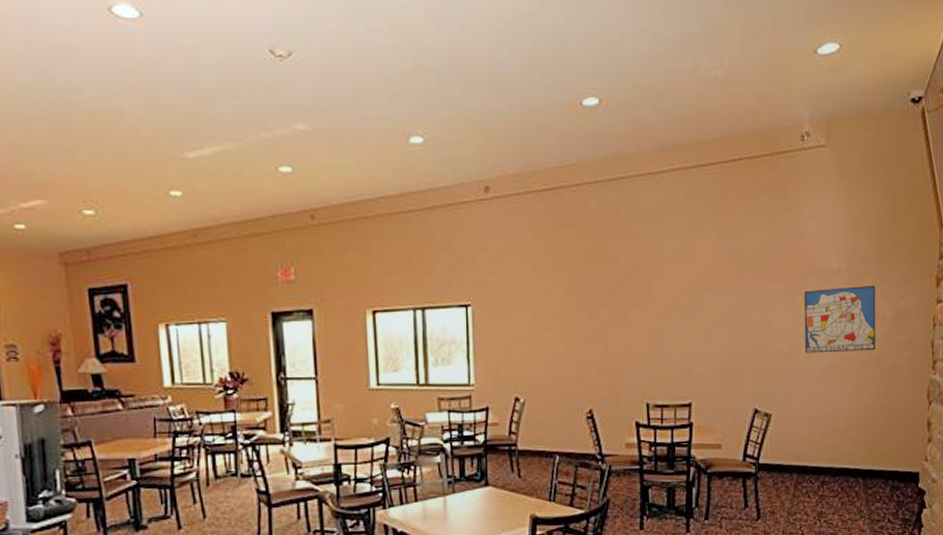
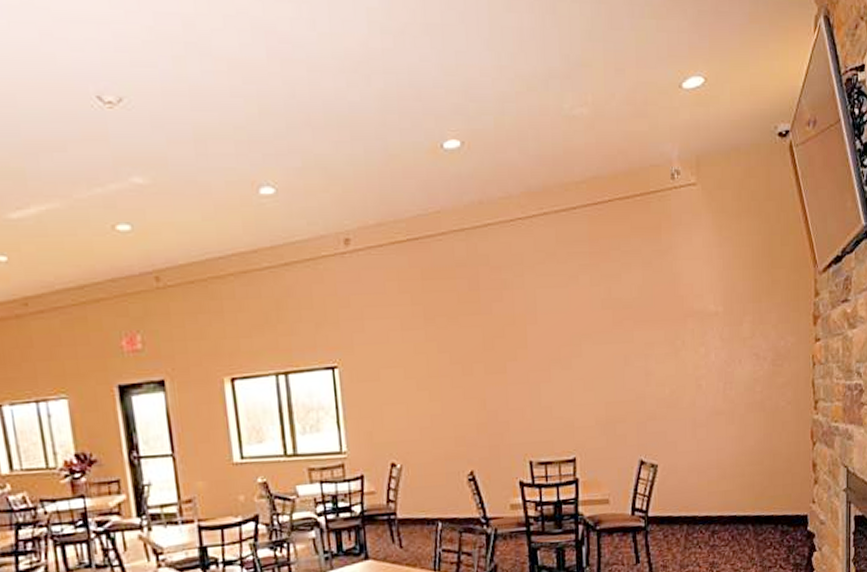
wall art: present [804,285,876,353] -> none [683,326,758,400]

